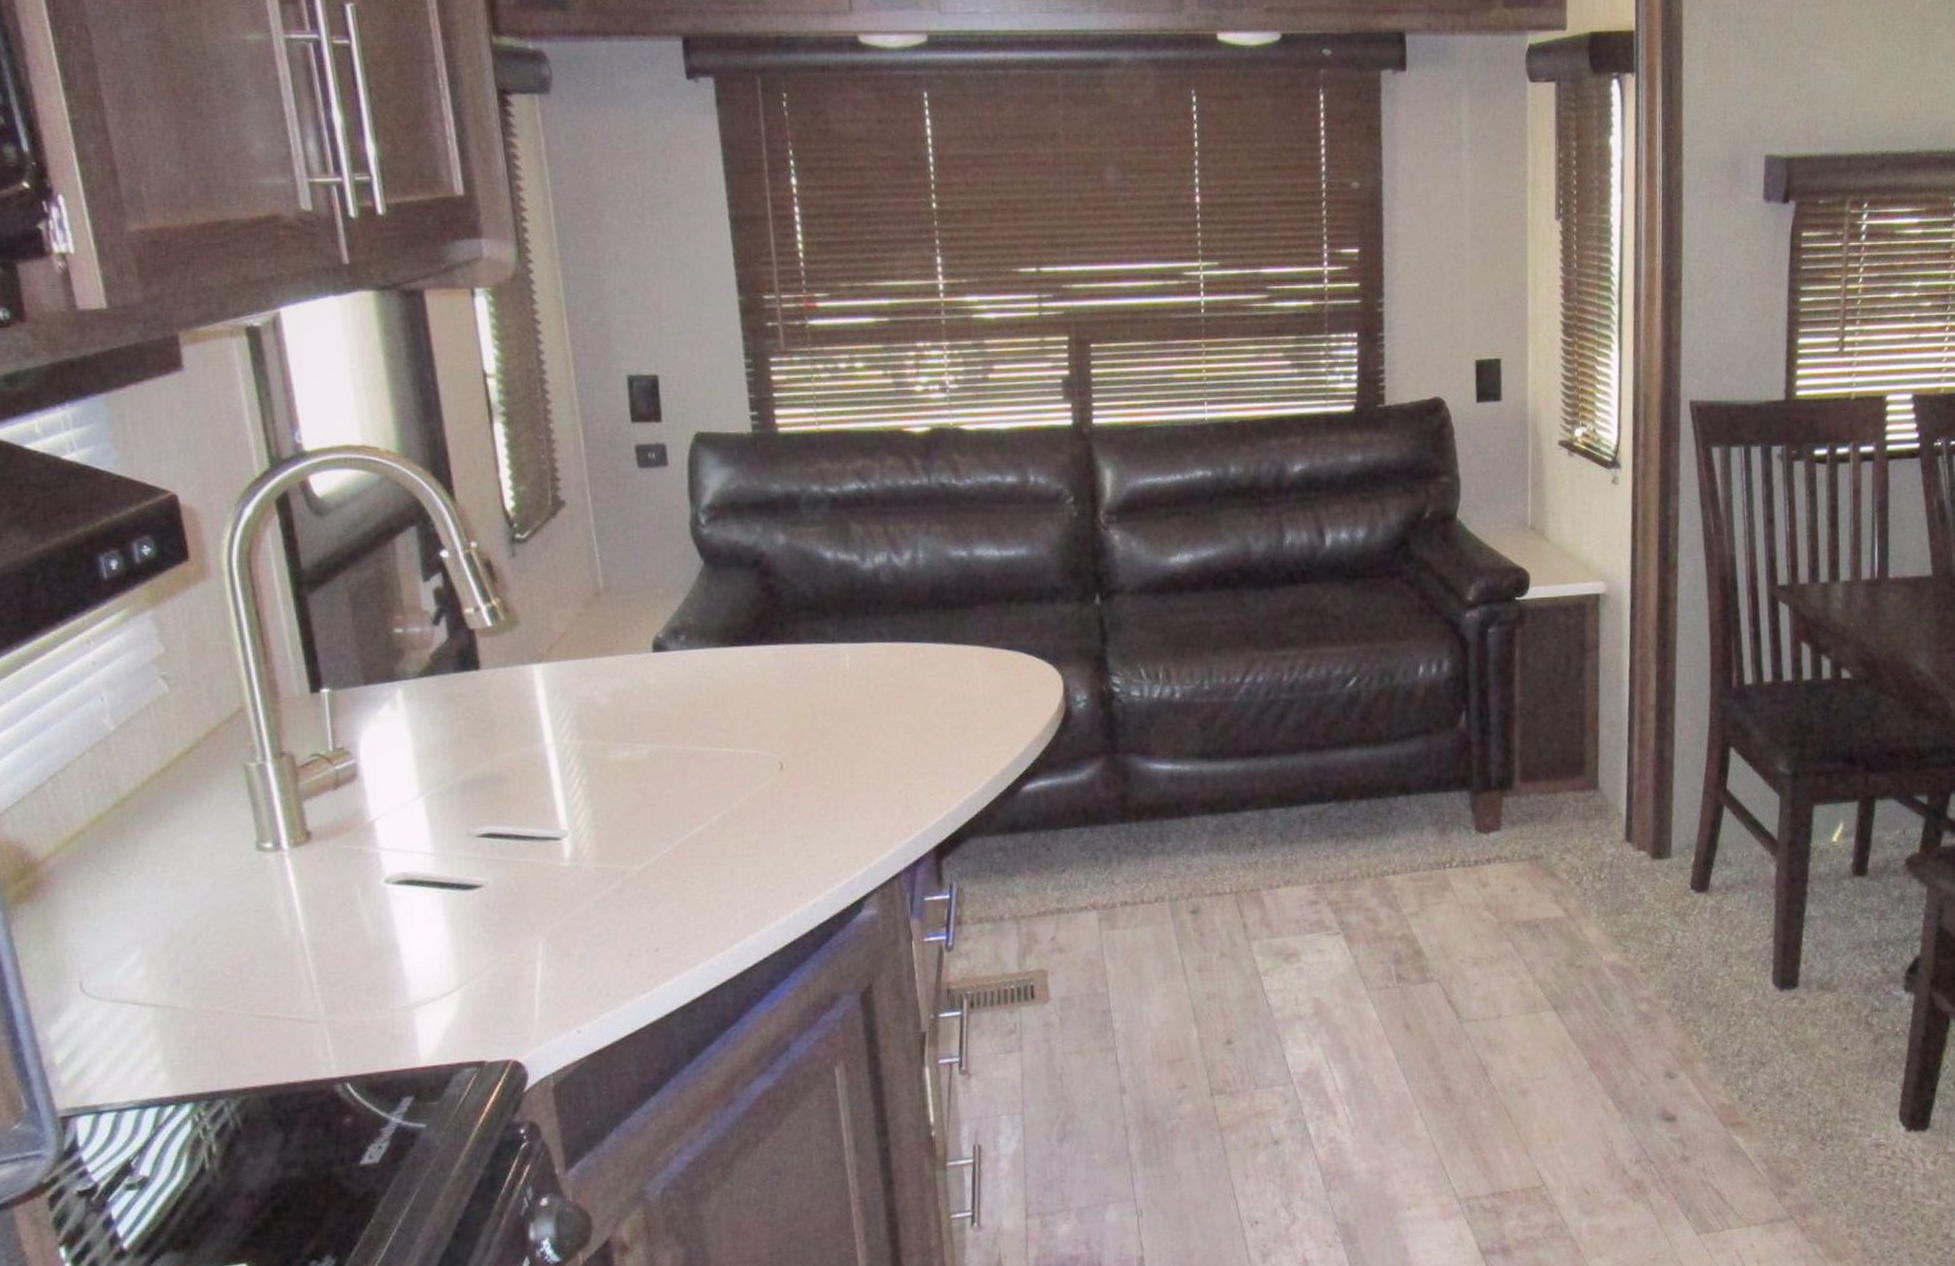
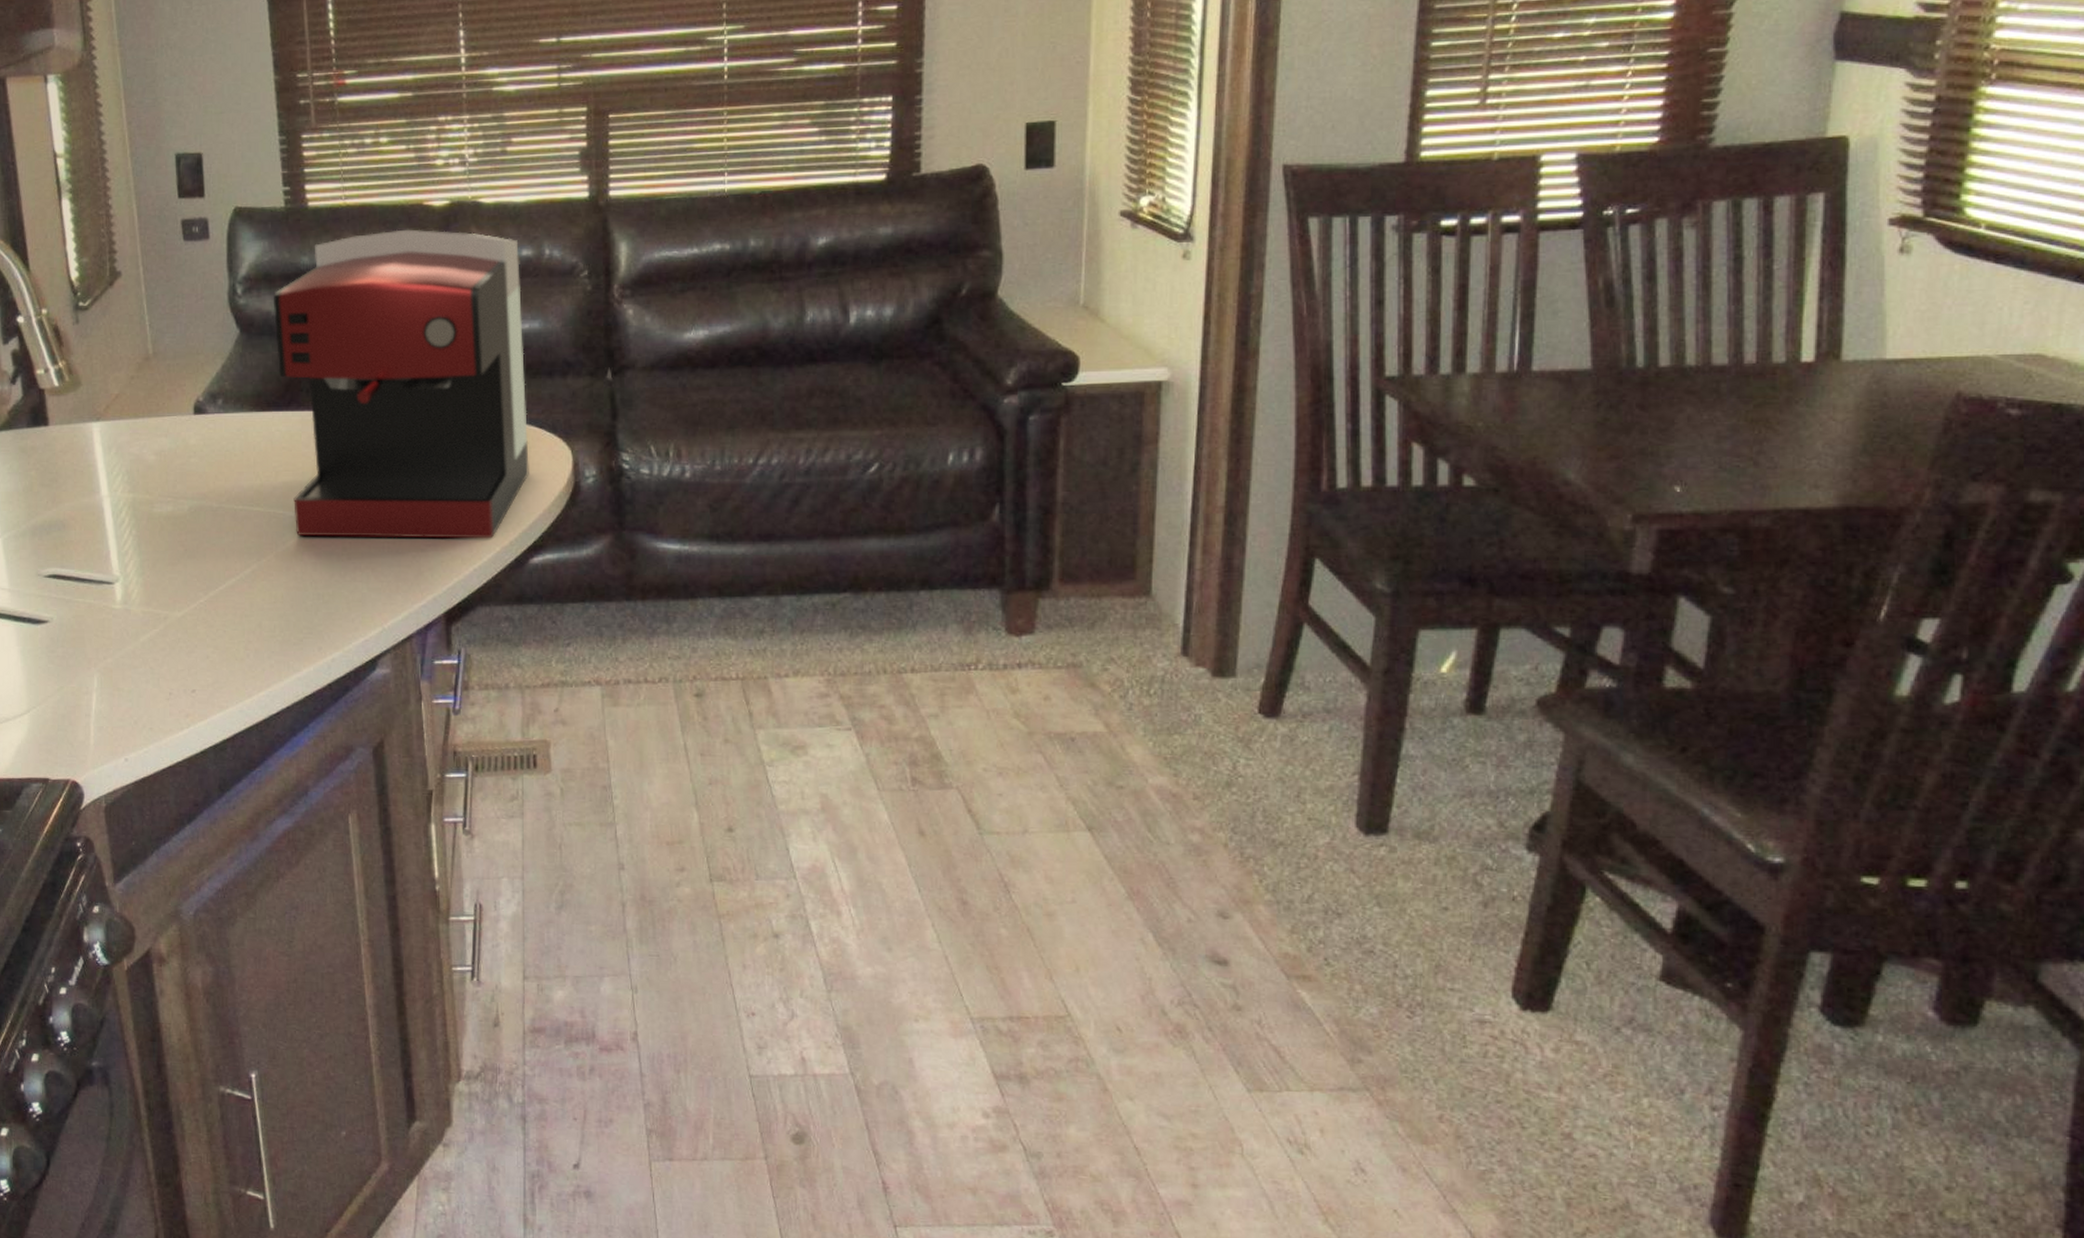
coffee maker: none [742,456,1019,777] -> present [274,229,529,539]

